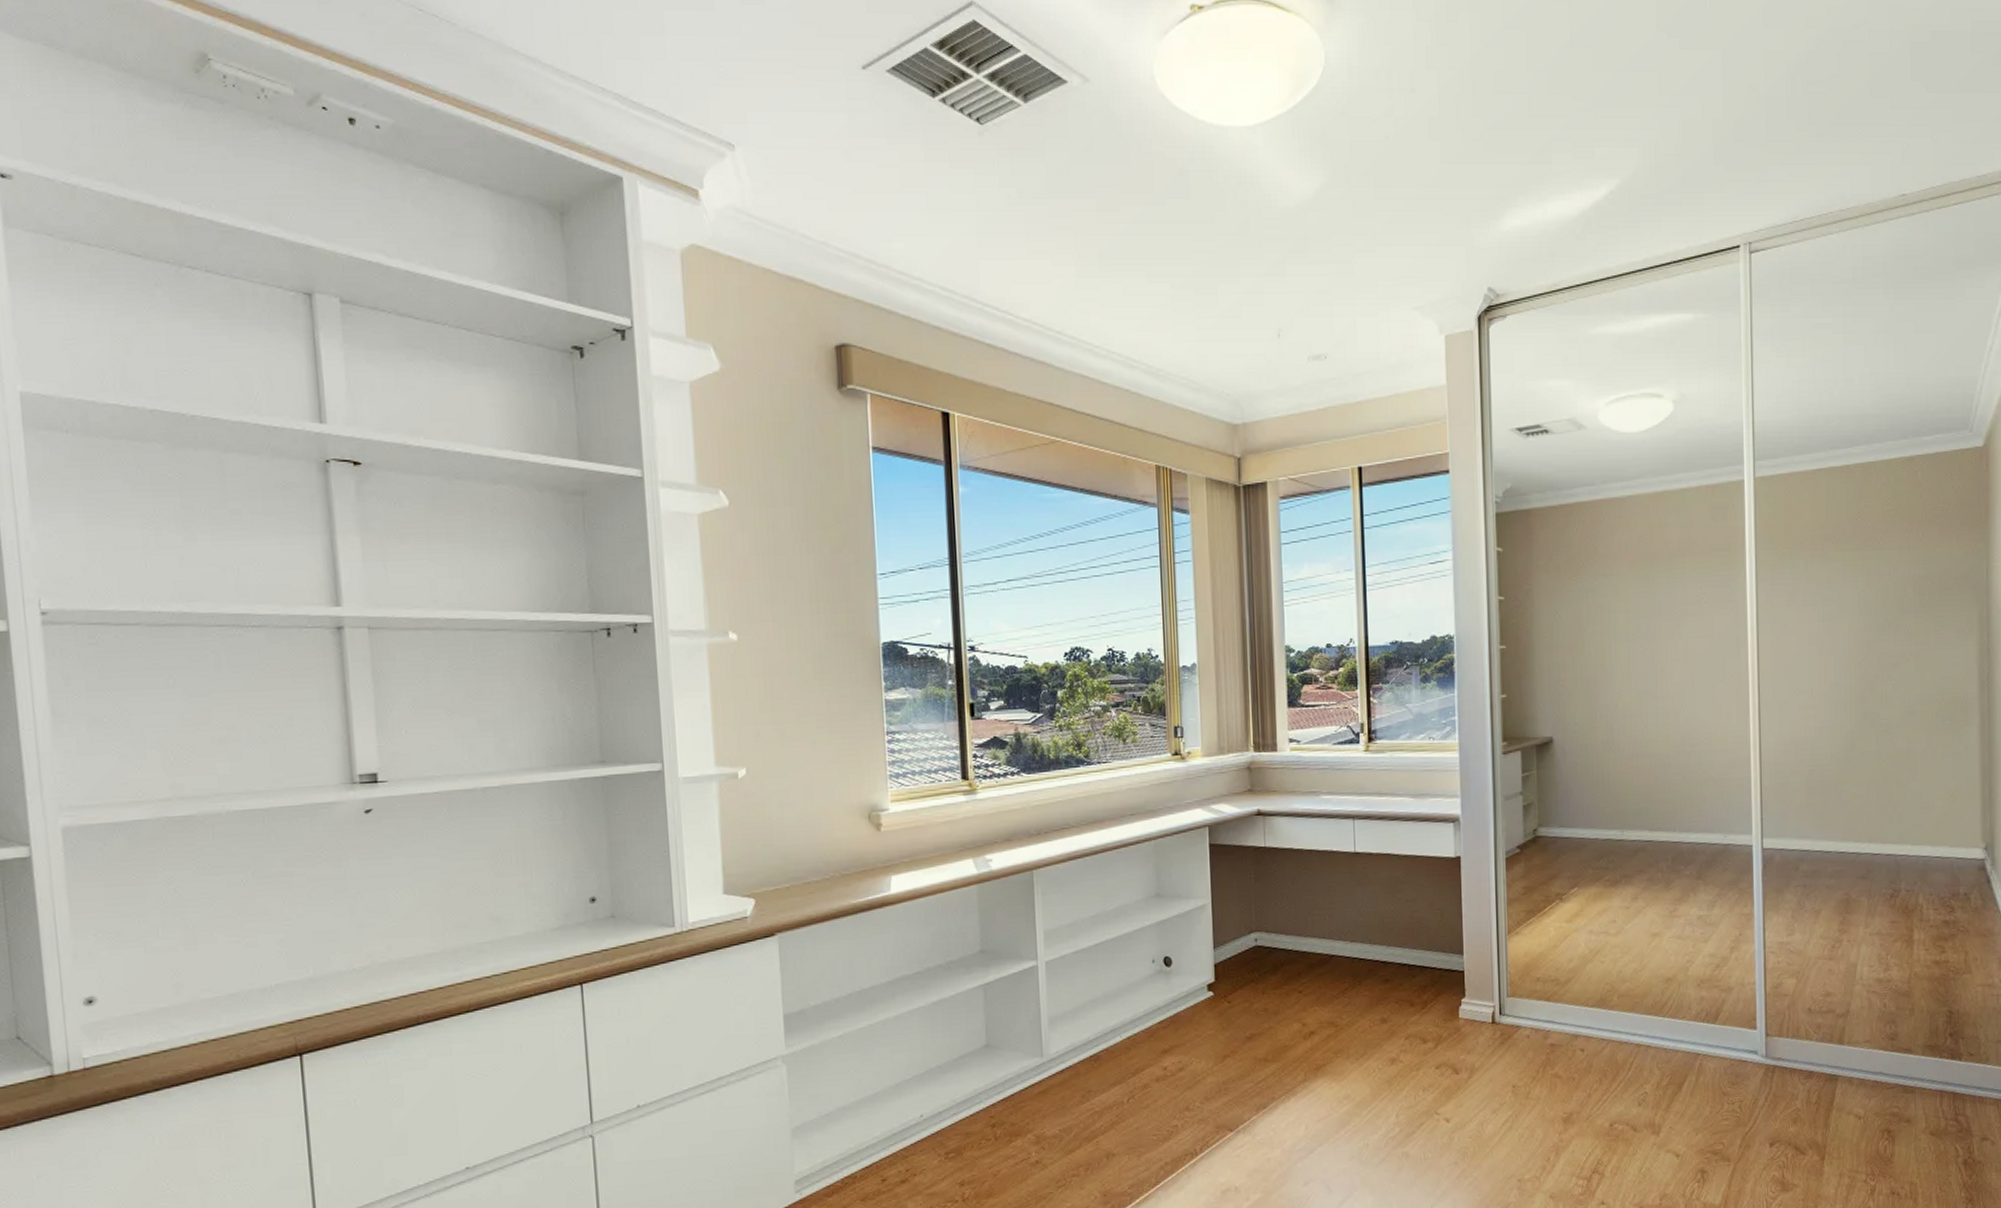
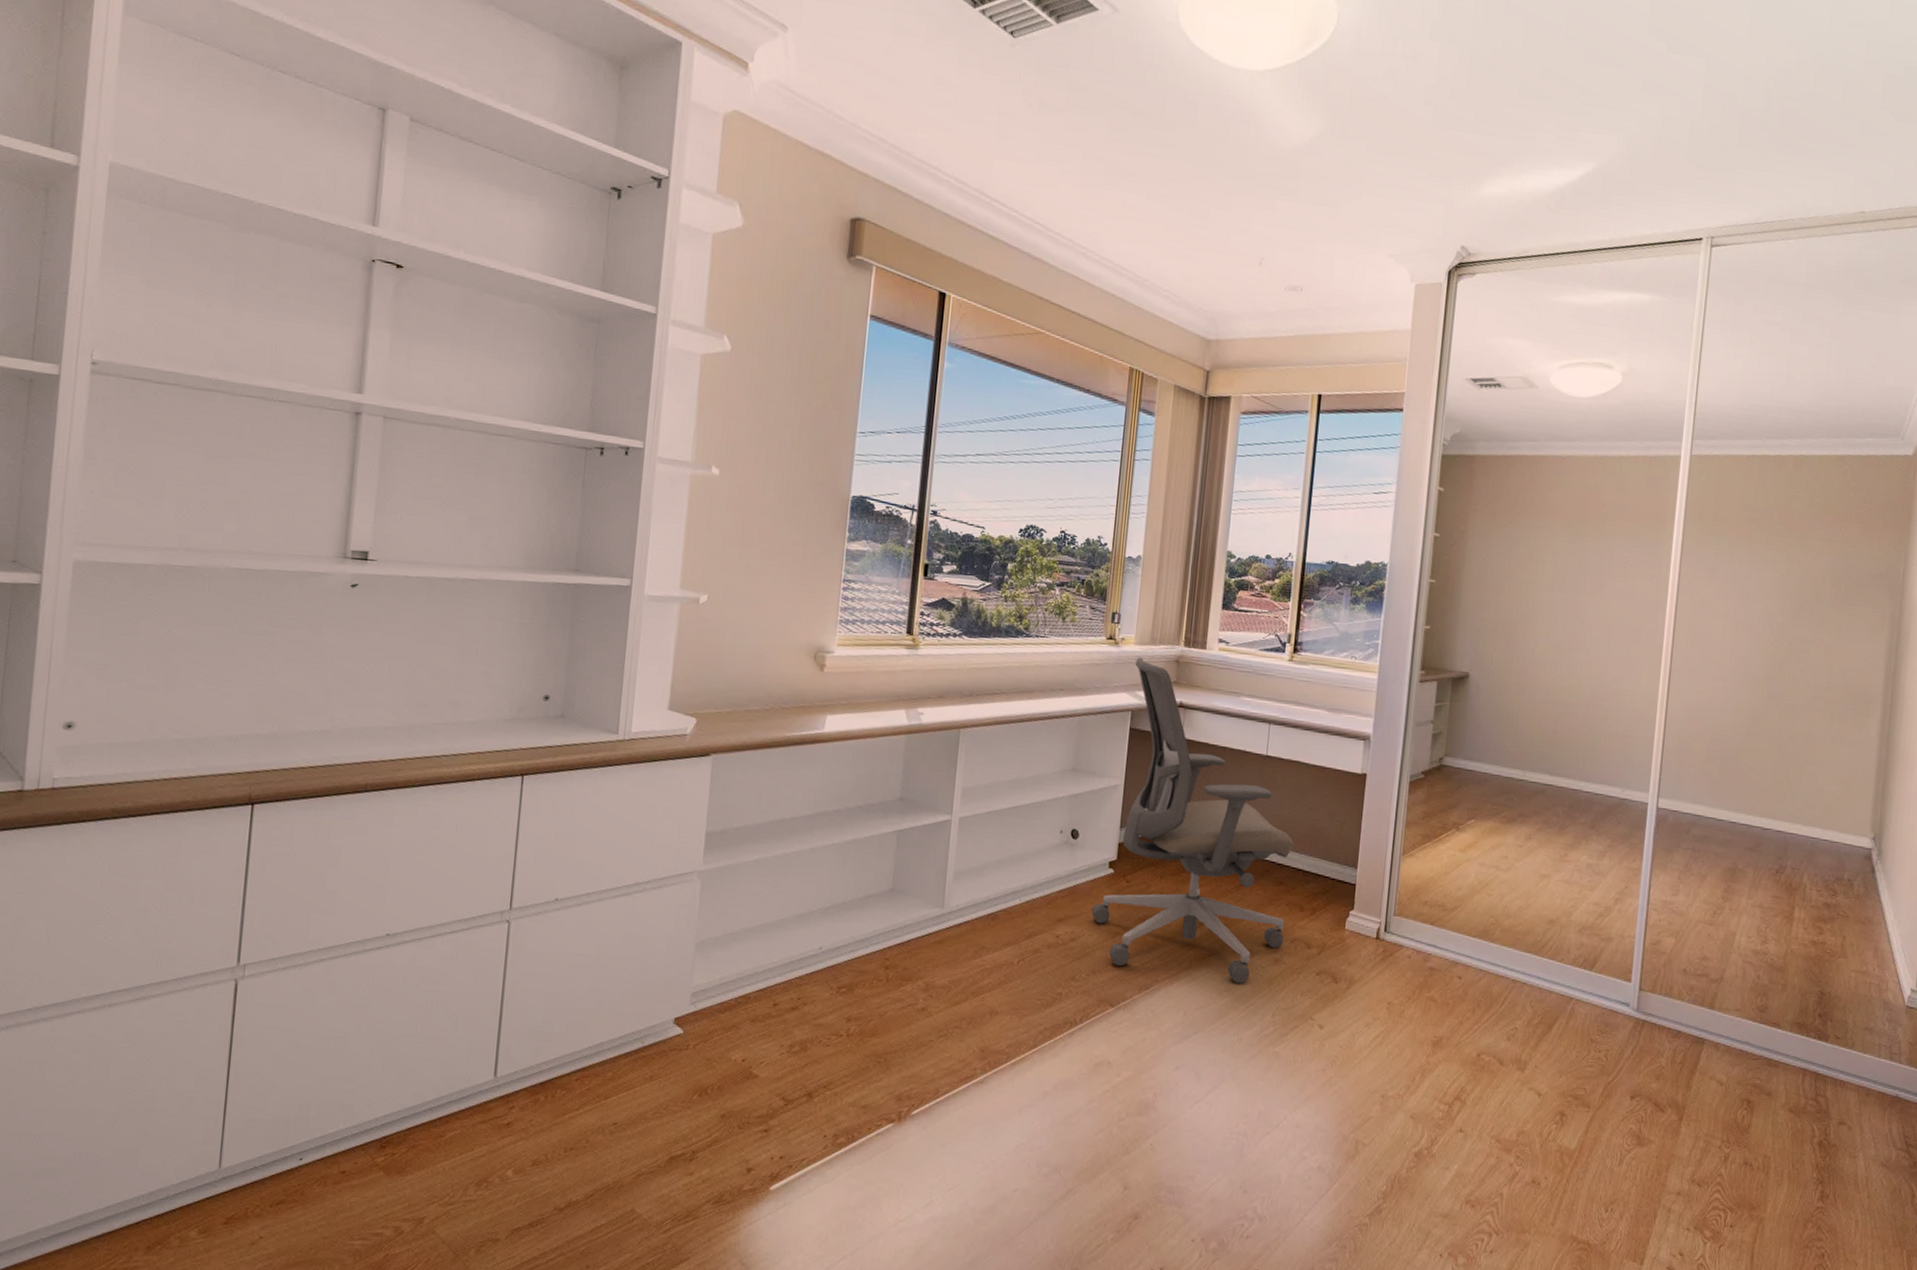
office chair: none [1196,769,1397,1090] -> present [1091,657,1295,984]

